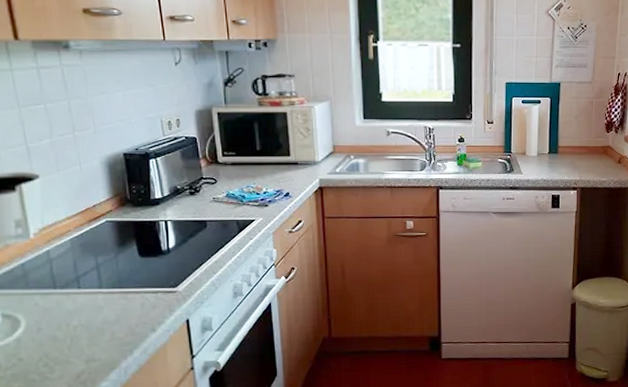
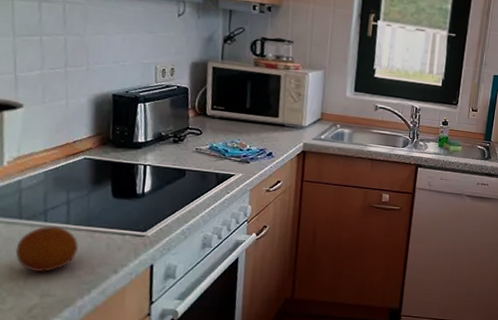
fruit: none [55,292,114,339] -> present [15,226,78,273]

